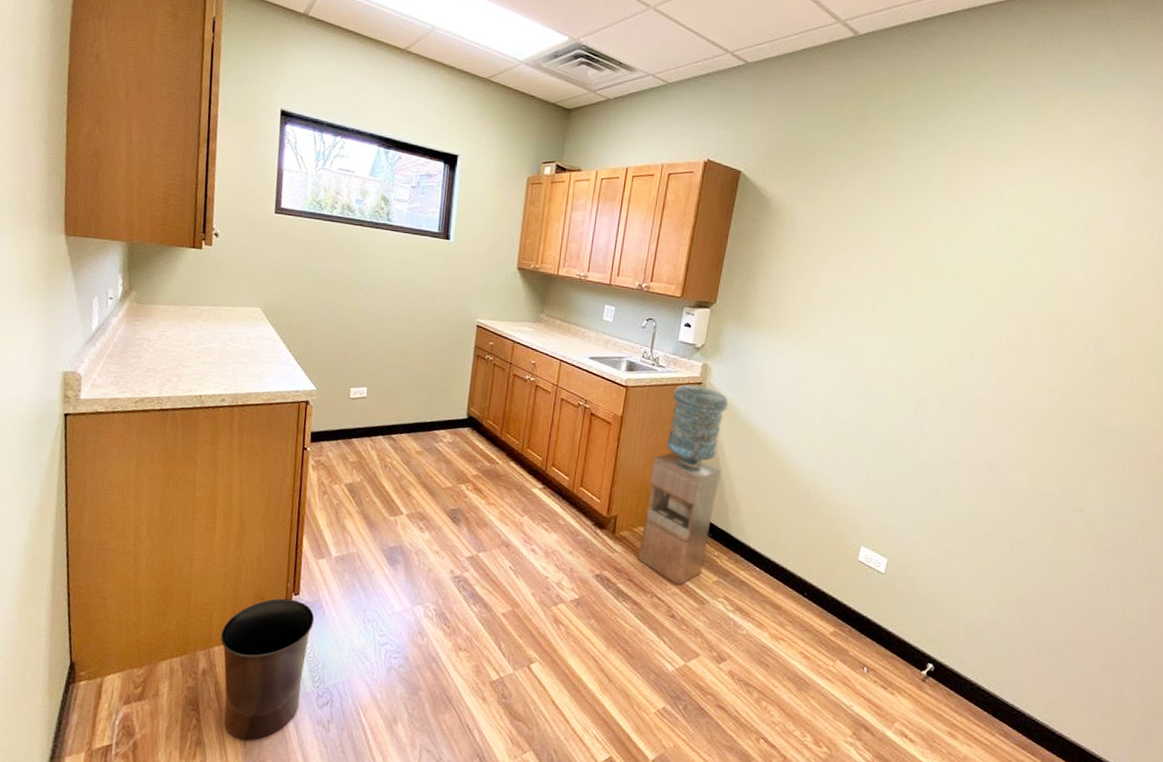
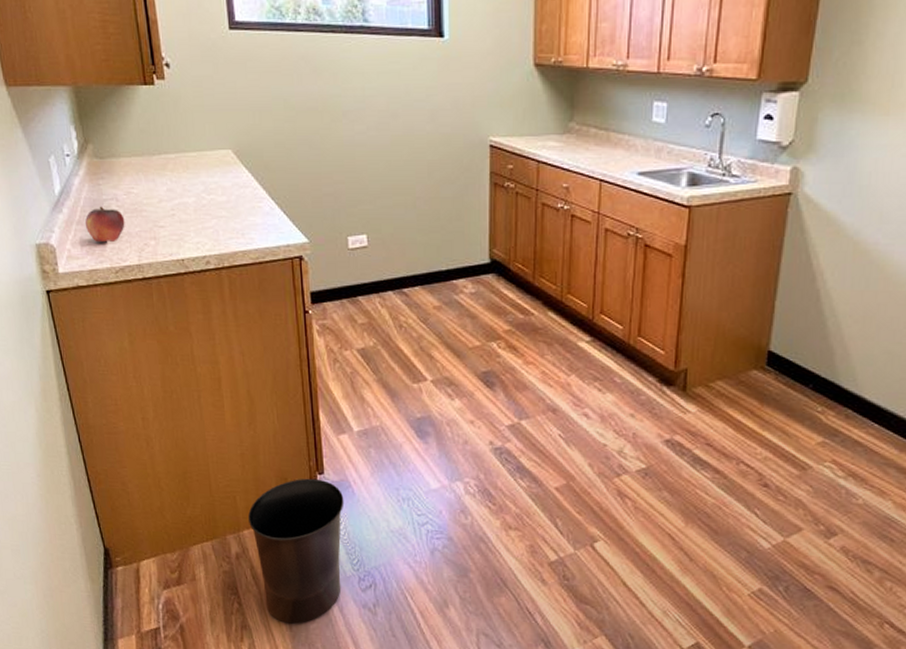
fruit: none [114,343,153,376] -> present [84,206,125,243]
water cooler: present [638,384,729,586] -> none [718,196,830,450]

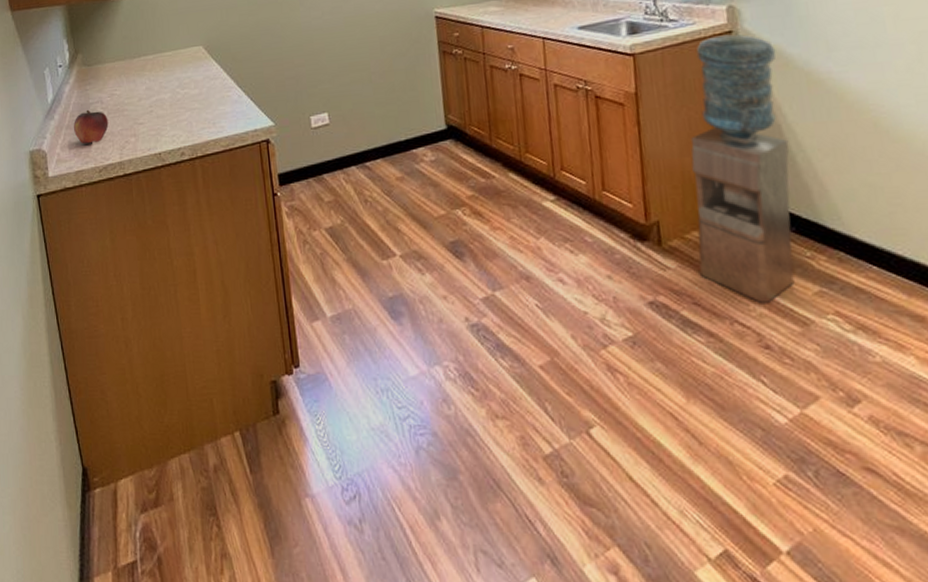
waste bin: present [248,478,344,624] -> none [225,373,324,549]
water cooler: none [718,196,830,450] -> present [691,34,795,304]

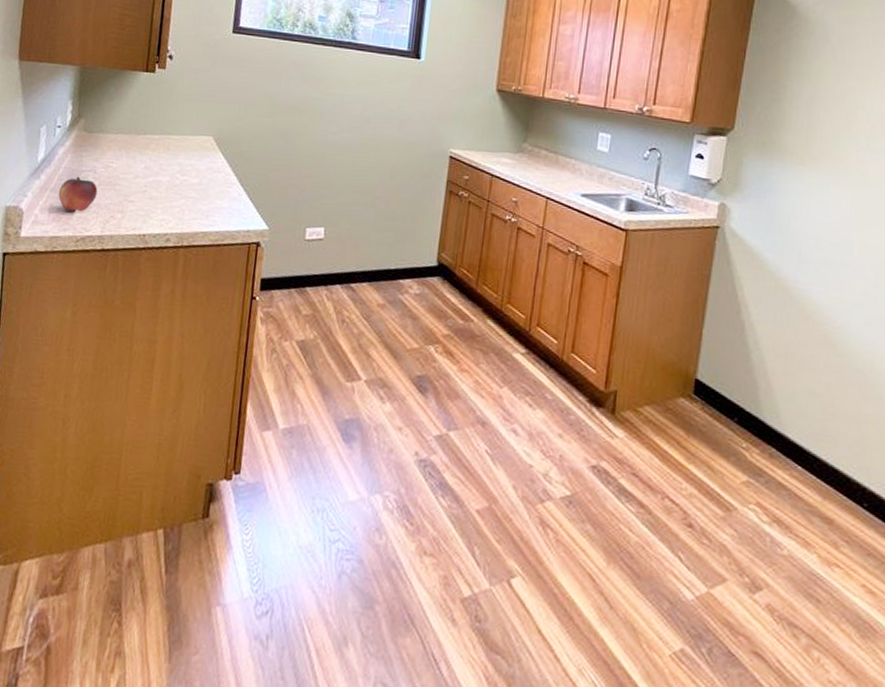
water cooler: present [691,34,795,304] -> none [644,228,754,486]

